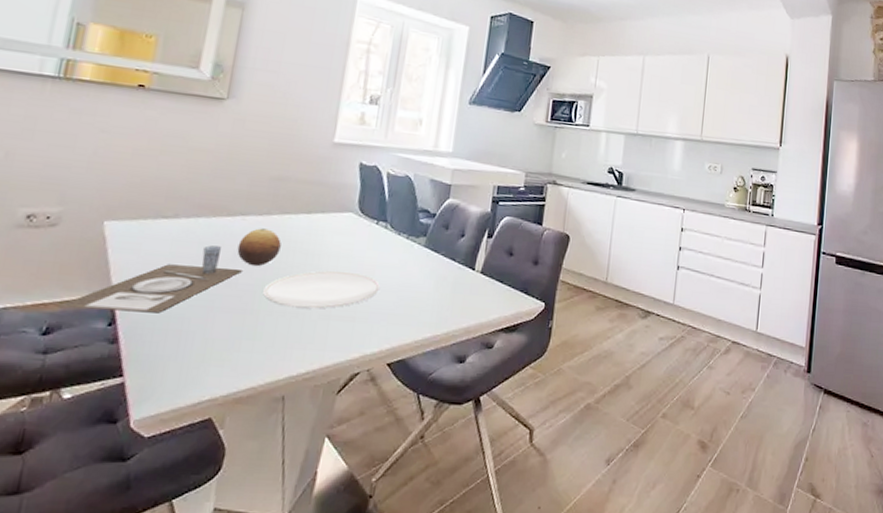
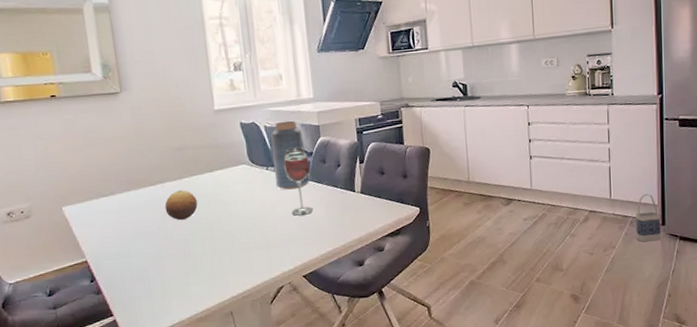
place setting: present [59,245,242,313] -> none [52,210,174,275]
plate: present [263,270,381,309] -> none [194,211,283,247]
vase: none [382,171,430,254] -> present [271,120,310,190]
wineglass: none [394,204,430,287] -> present [283,147,313,216]
bag: none [778,332,806,390] -> present [635,193,661,242]

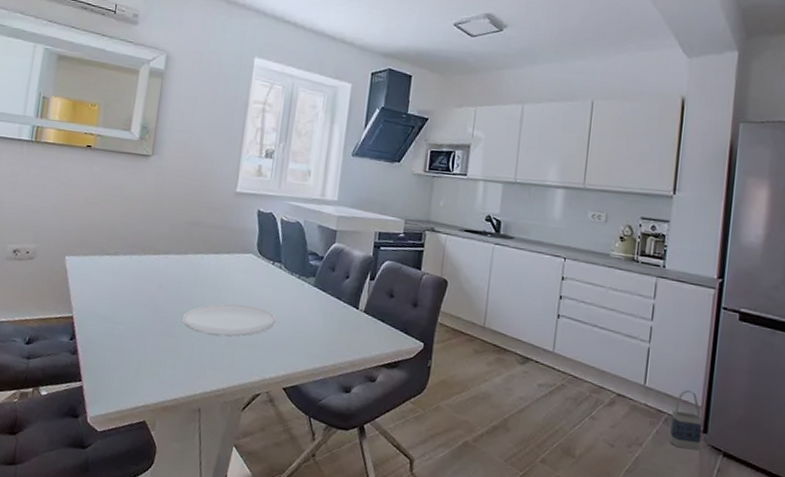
fruit: present [165,190,198,221] -> none [162,265,196,298]
plate: none [194,211,283,247] -> present [182,303,277,337]
vase: present [271,120,310,190] -> none [278,218,318,292]
wineglass: present [283,147,313,216] -> none [288,247,319,322]

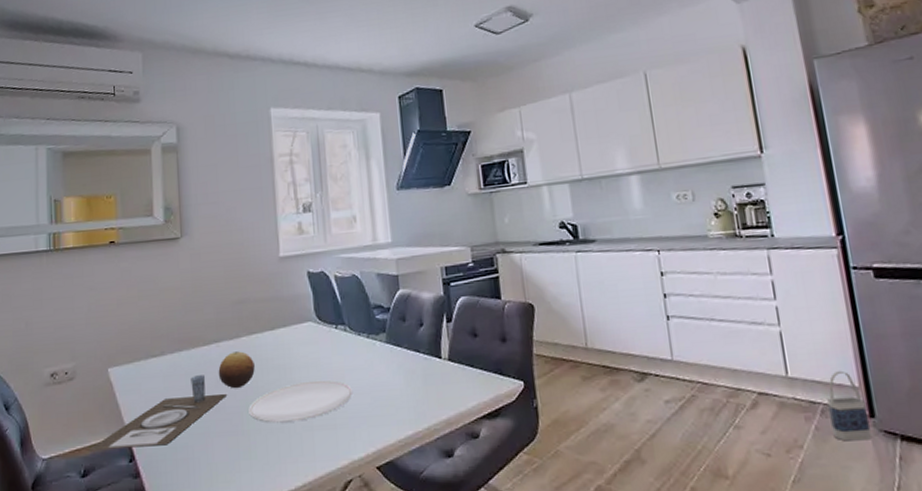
place setting: none [37,278,166,333] -> present [89,375,227,450]
fruit: none [162,265,196,298] -> present [218,351,255,389]

